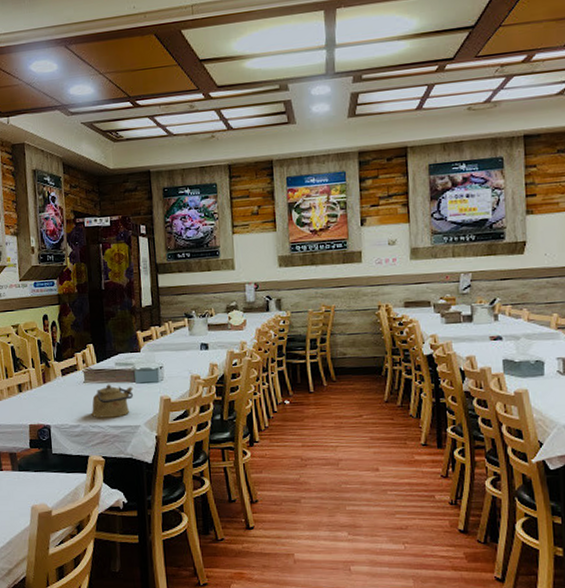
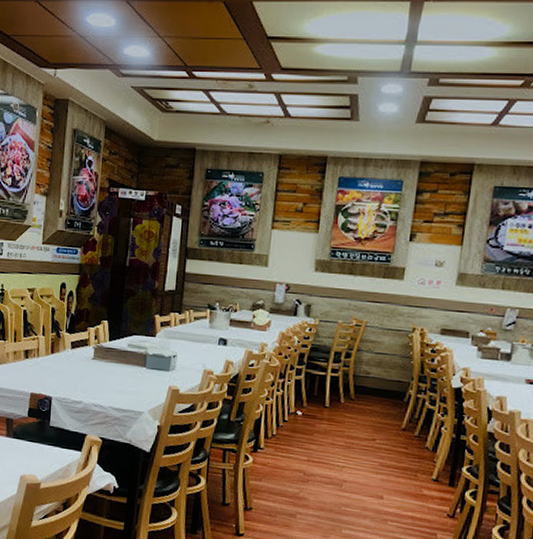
kettle: present [91,384,134,418] -> none [95,365,143,400]

